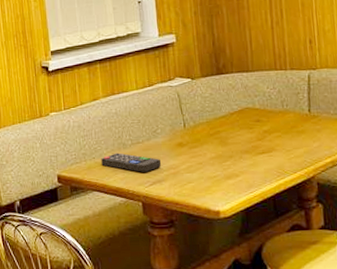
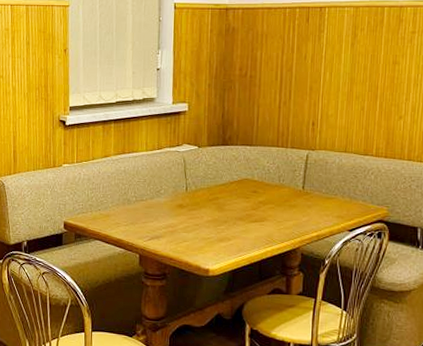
remote control: present [101,152,162,172] -> none [106,207,161,228]

